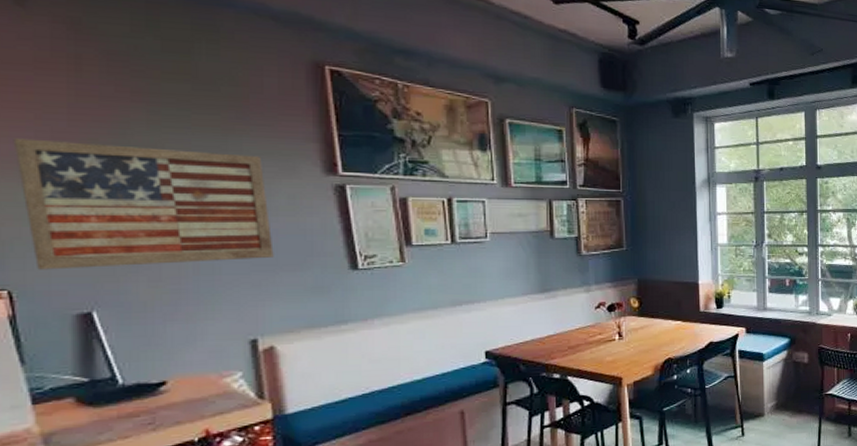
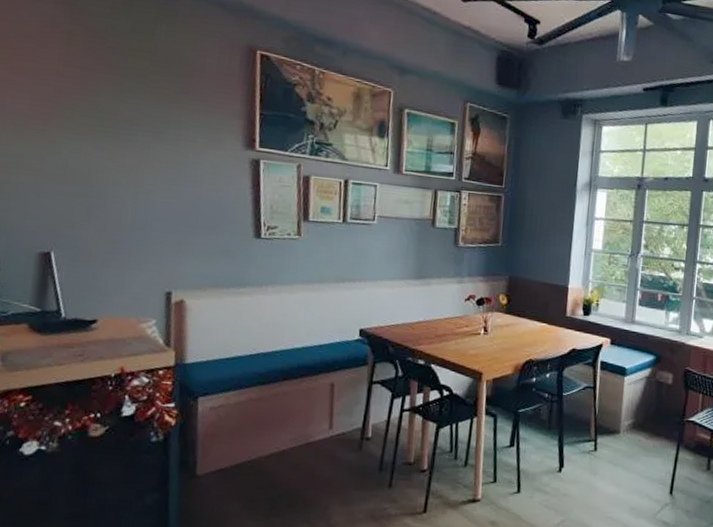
wall art: present [13,138,274,270] -> none [14,98,196,220]

